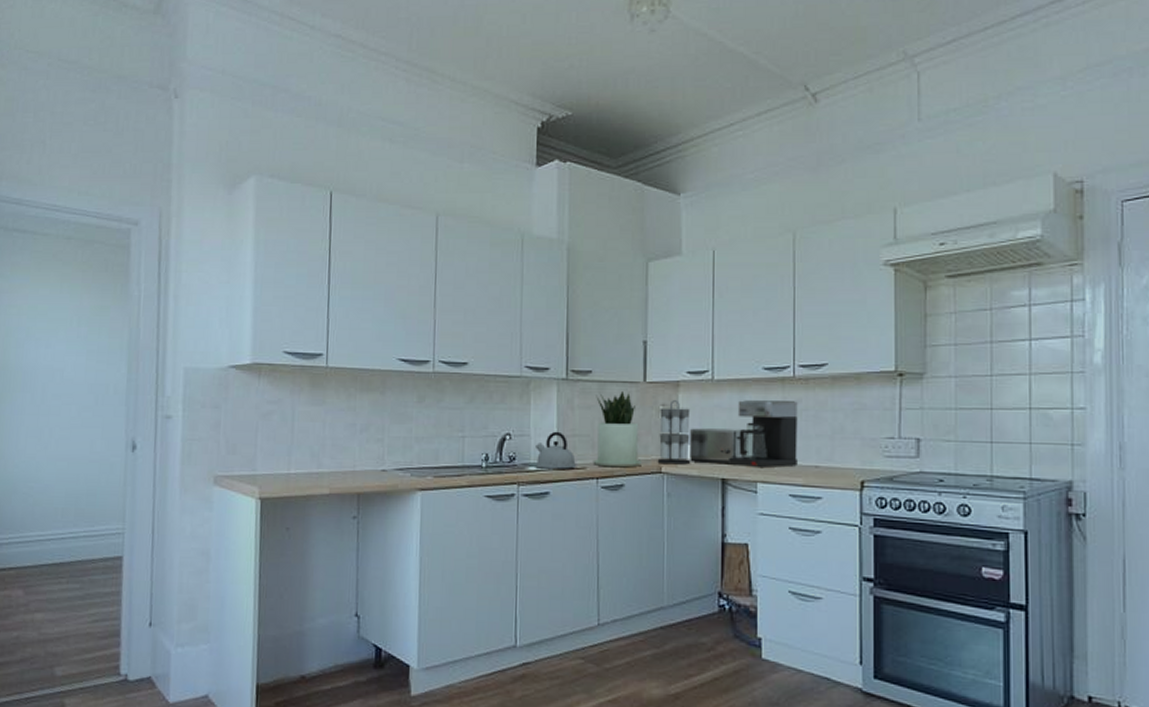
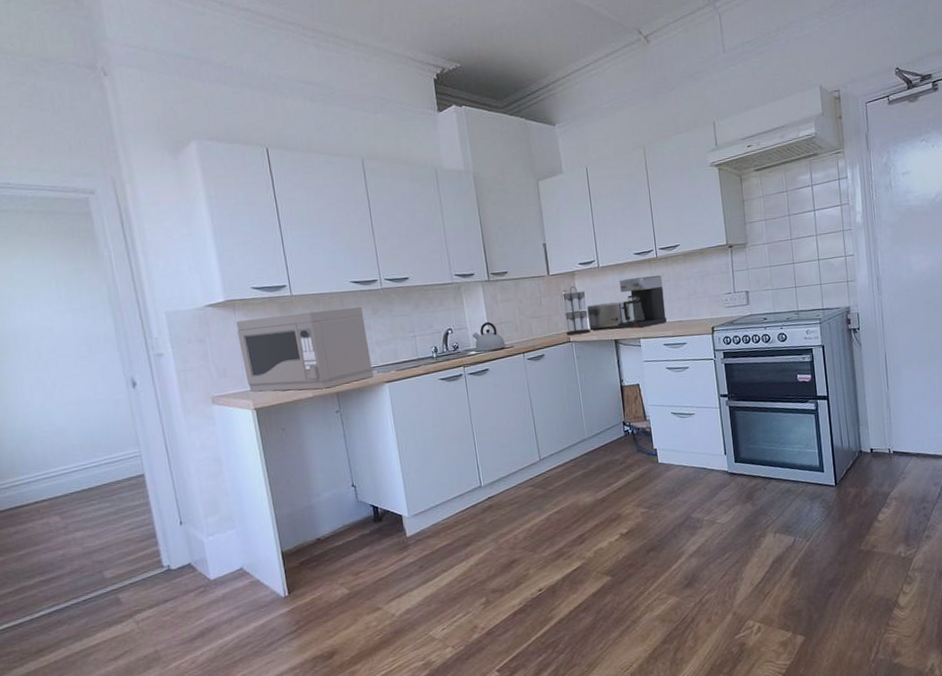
microwave: none [257,388,407,487] -> present [236,306,374,392]
planter: present [593,390,643,468] -> none [513,284,556,344]

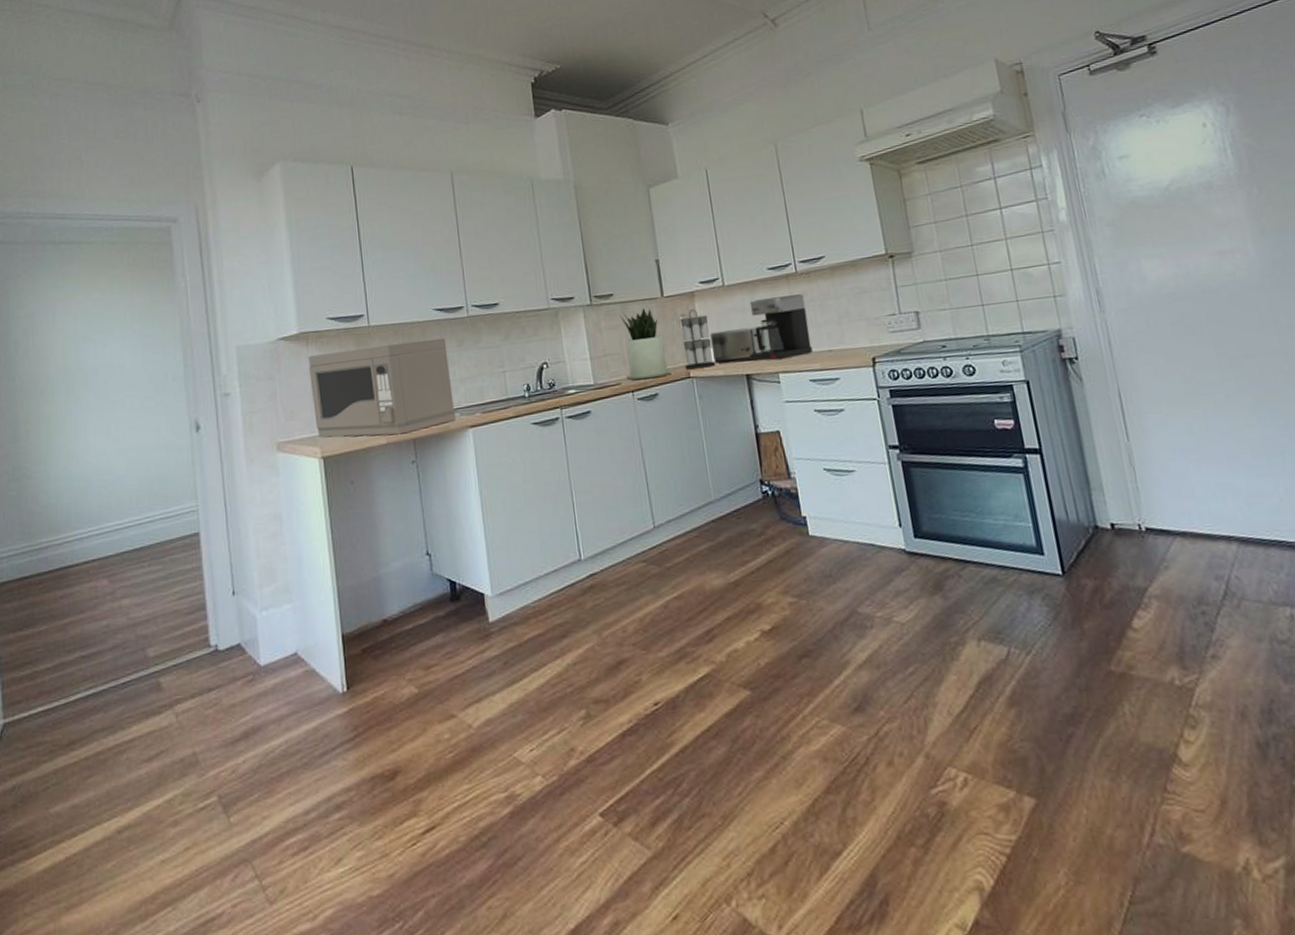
kettle: present [472,321,507,352] -> none [572,353,613,391]
planter: none [513,284,556,344] -> present [620,307,672,381]

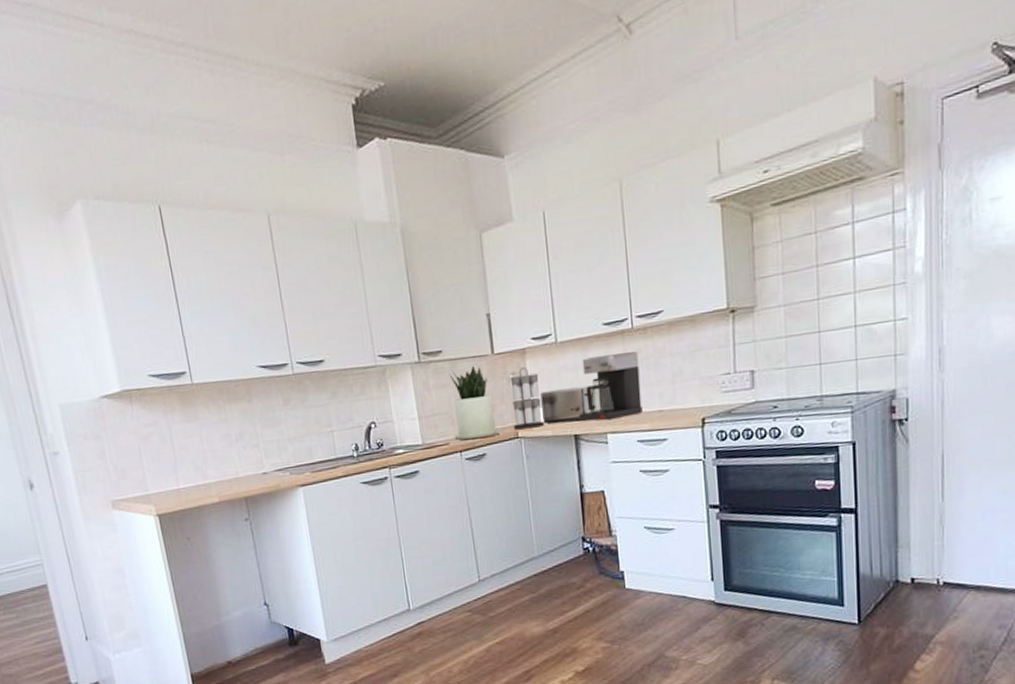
microwave: present [308,337,456,438] -> none [134,396,286,496]

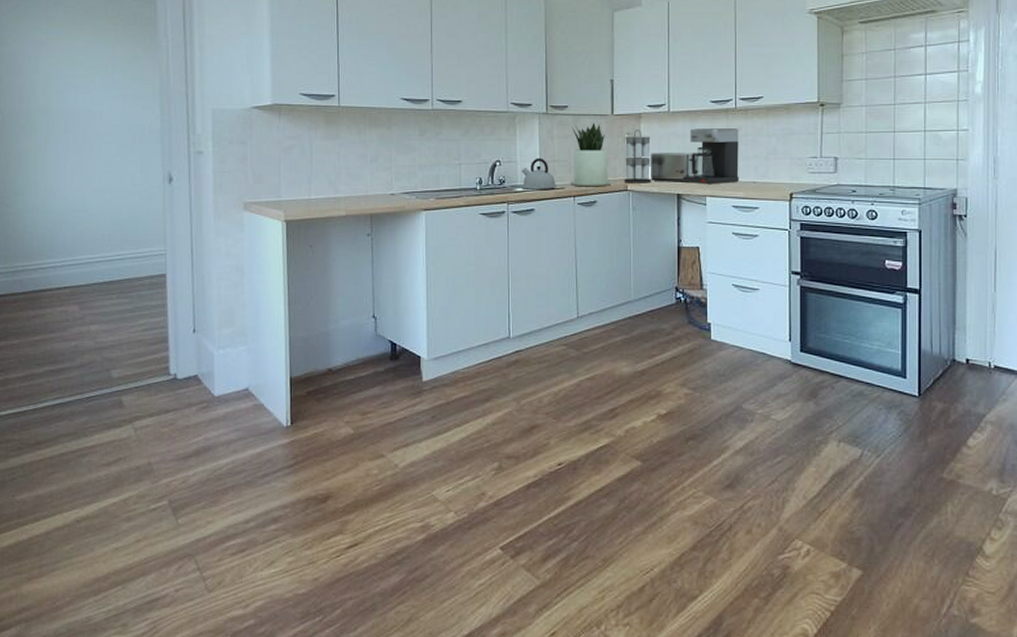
kettle: none [400,413,441,451] -> present [522,158,557,189]

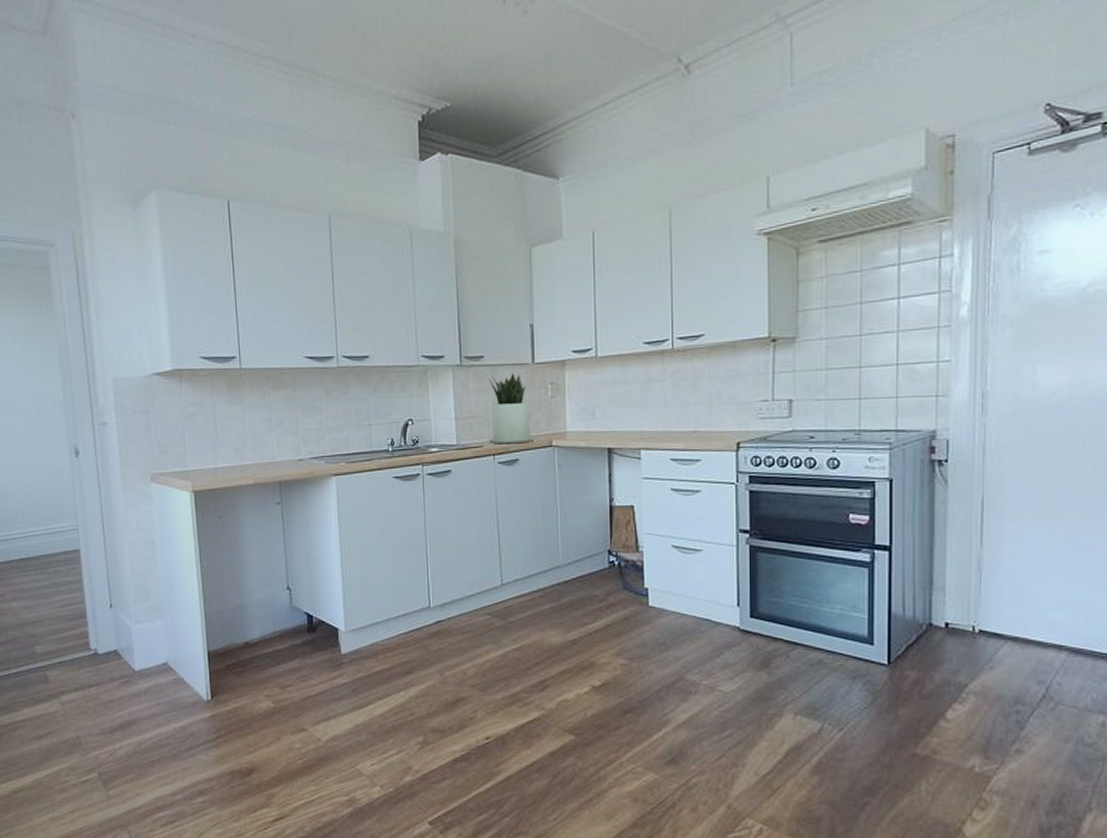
kettle: present [522,158,557,189] -> none [436,414,475,449]
spice rack: present [624,130,652,183] -> none [548,378,579,439]
toaster: present [651,151,697,182] -> none [577,401,630,435]
coffee maker: present [683,128,739,185] -> none [614,372,677,437]

